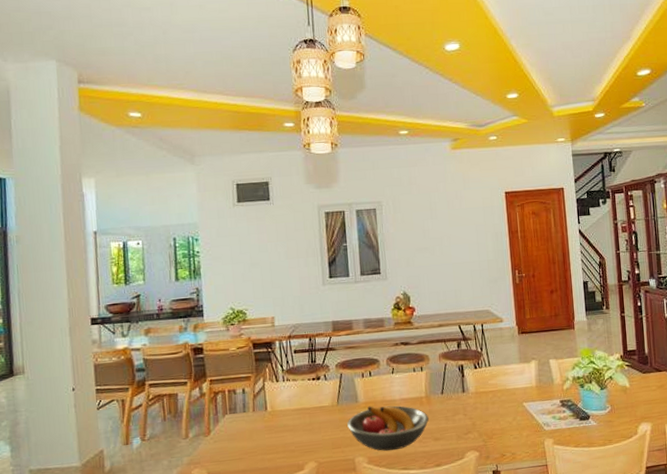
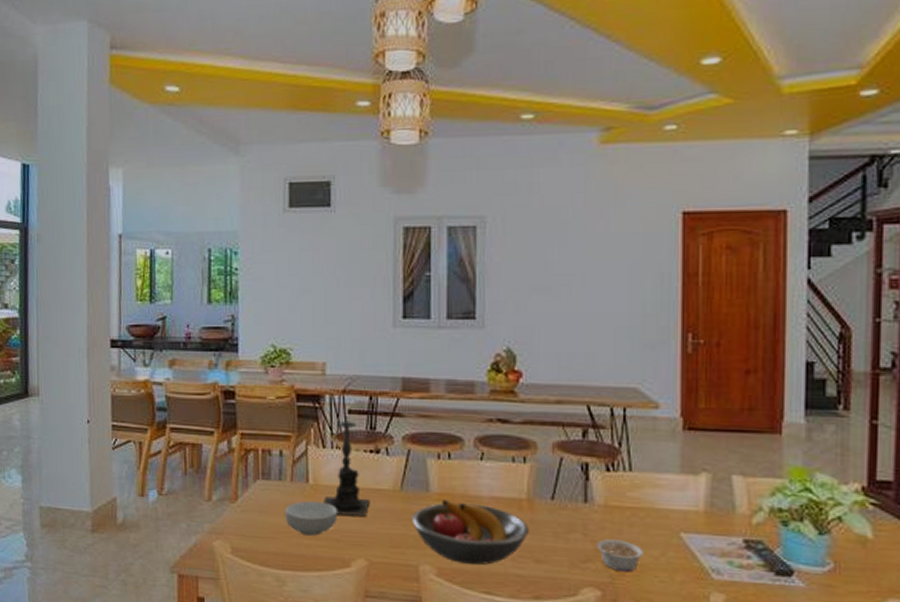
cereal bowl: none [250,423,291,452] -> present [285,501,337,536]
candle holder: none [279,355,315,431] -> present [323,416,370,516]
legume: none [473,414,503,436] -> present [597,539,644,573]

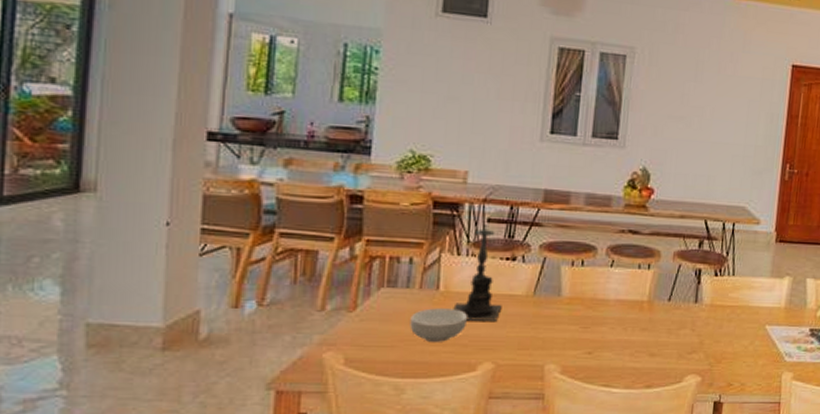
fruit bowl: present [412,499,529,566] -> none [542,303,647,362]
legume: present [597,539,644,573] -> none [701,333,737,360]

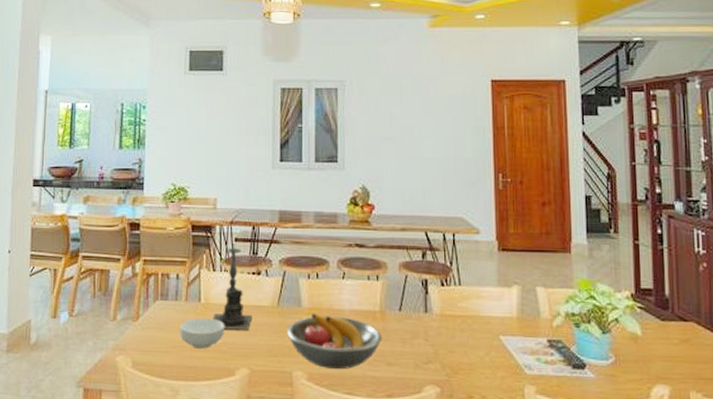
fruit bowl: none [542,303,647,362] -> present [287,313,382,370]

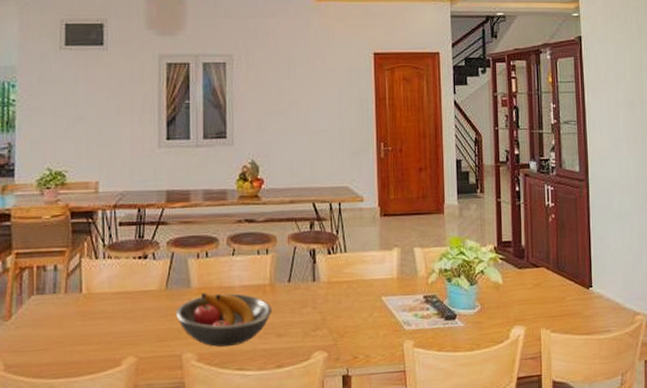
cereal bowl: present [180,318,224,349] -> none [59,308,109,342]
candle holder: present [213,243,252,330] -> none [96,228,139,319]

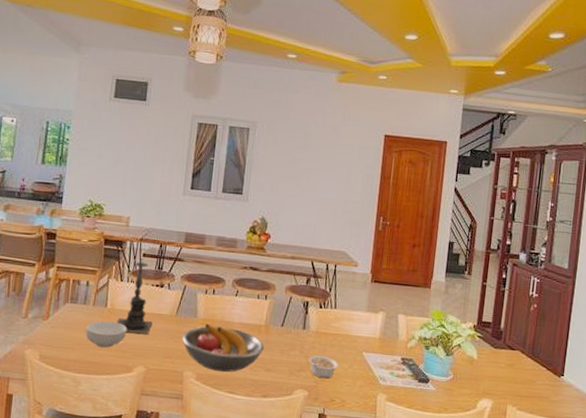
cereal bowl: none [59,308,109,342] -> present [85,321,127,348]
candle holder: none [96,228,139,319] -> present [117,258,153,334]
legume: none [323,308,357,335] -> present [308,355,339,379]

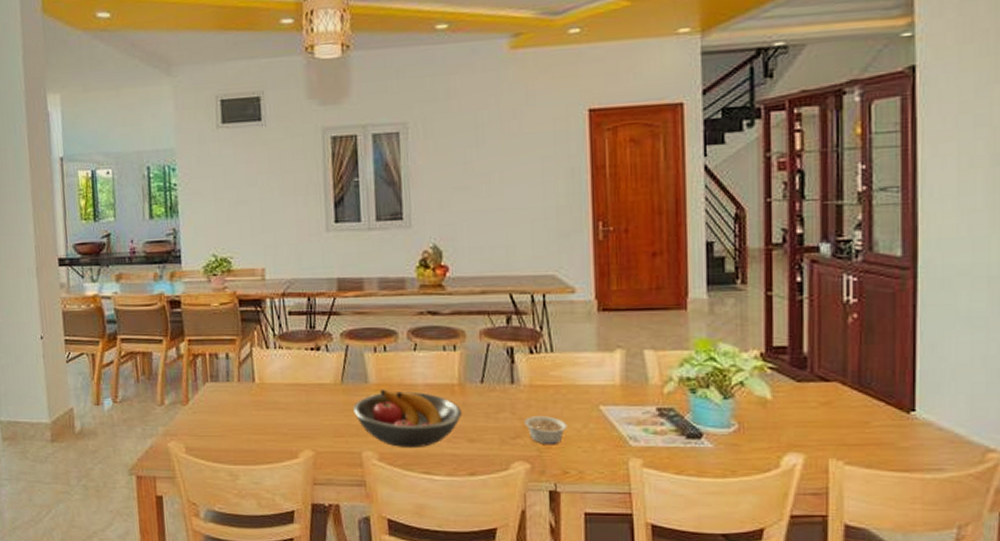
cereal bowl: present [85,321,127,348] -> none [234,399,283,431]
candle holder: present [117,258,153,334] -> none [269,317,313,410]

